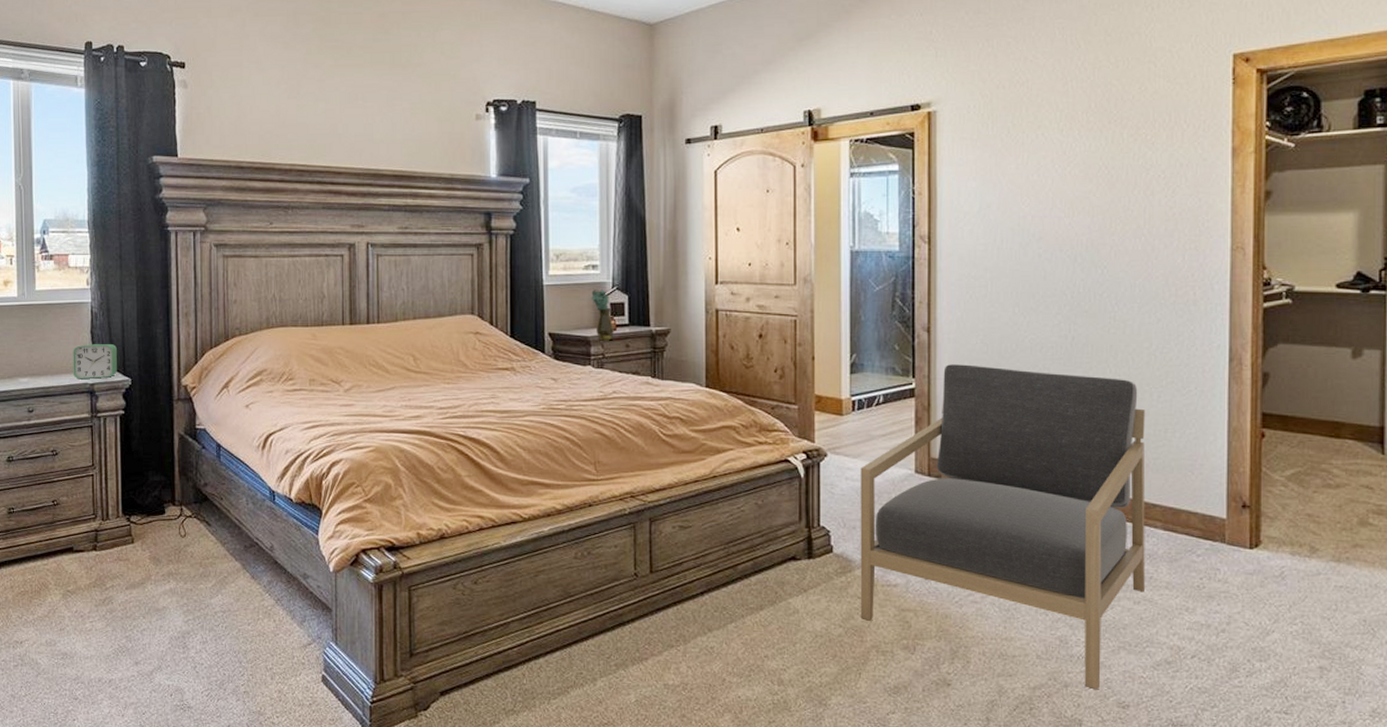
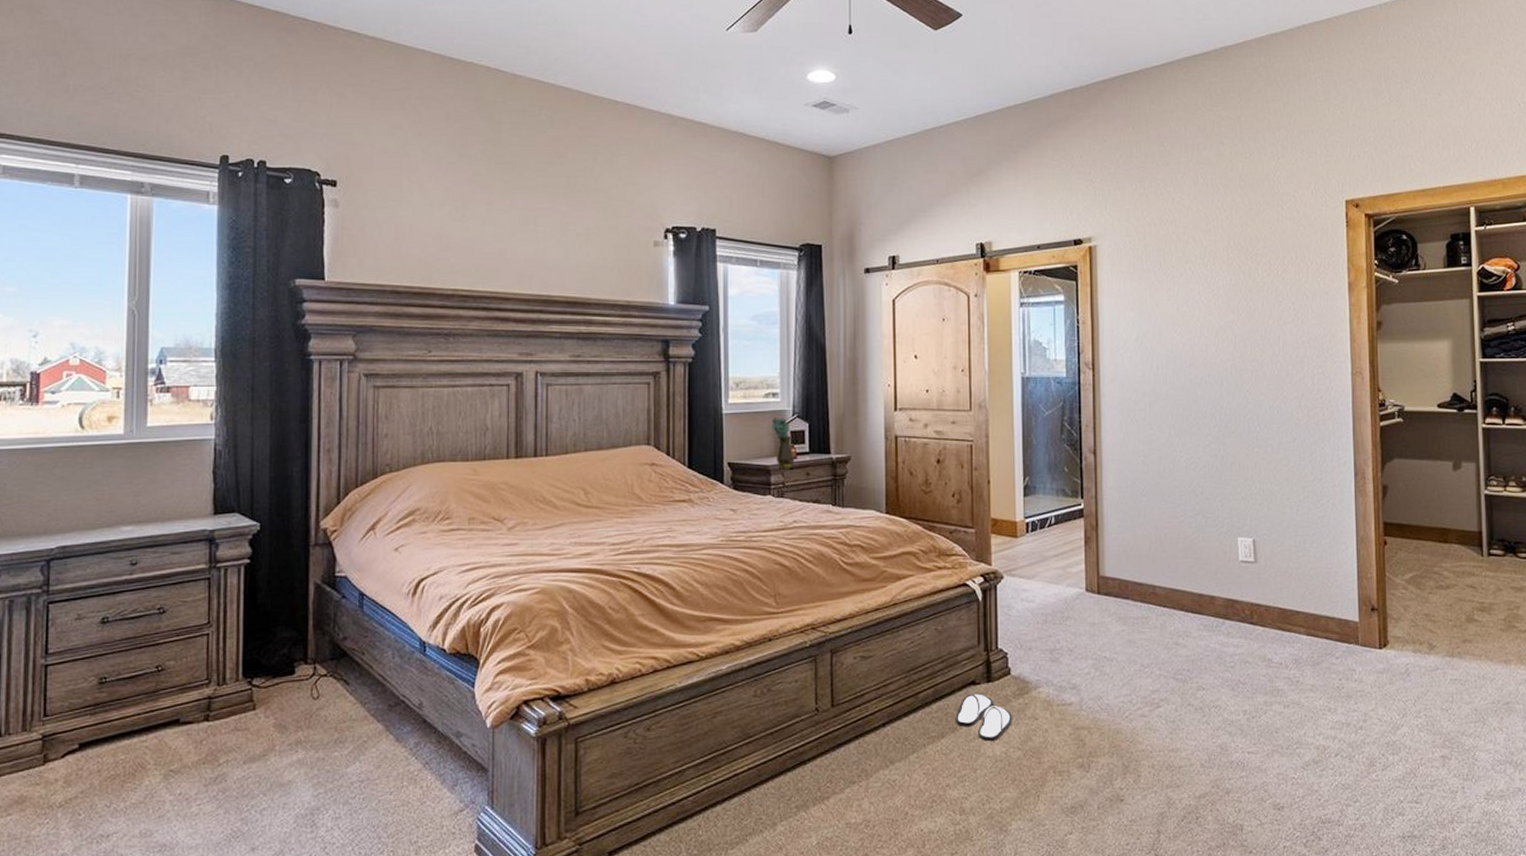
alarm clock: present [73,343,118,380] -> none [189,484,245,526]
slippers: none [775,569,834,616] -> present [956,693,1012,741]
armchair: present [860,364,1145,690] -> none [1035,484,1293,794]

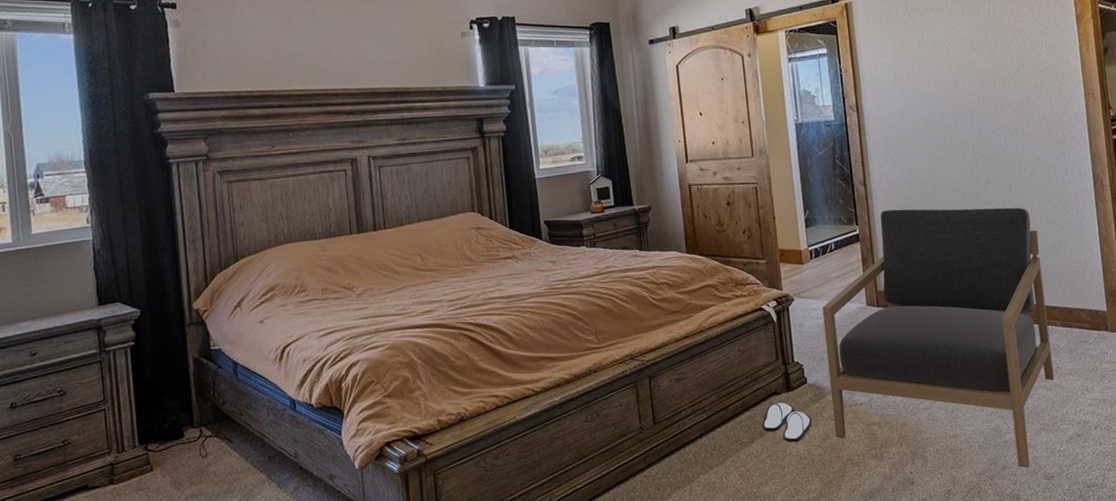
vase: present [772,416,795,470] -> none [579,176,603,223]
armchair: none [1035,484,1293,794] -> present [822,207,1054,468]

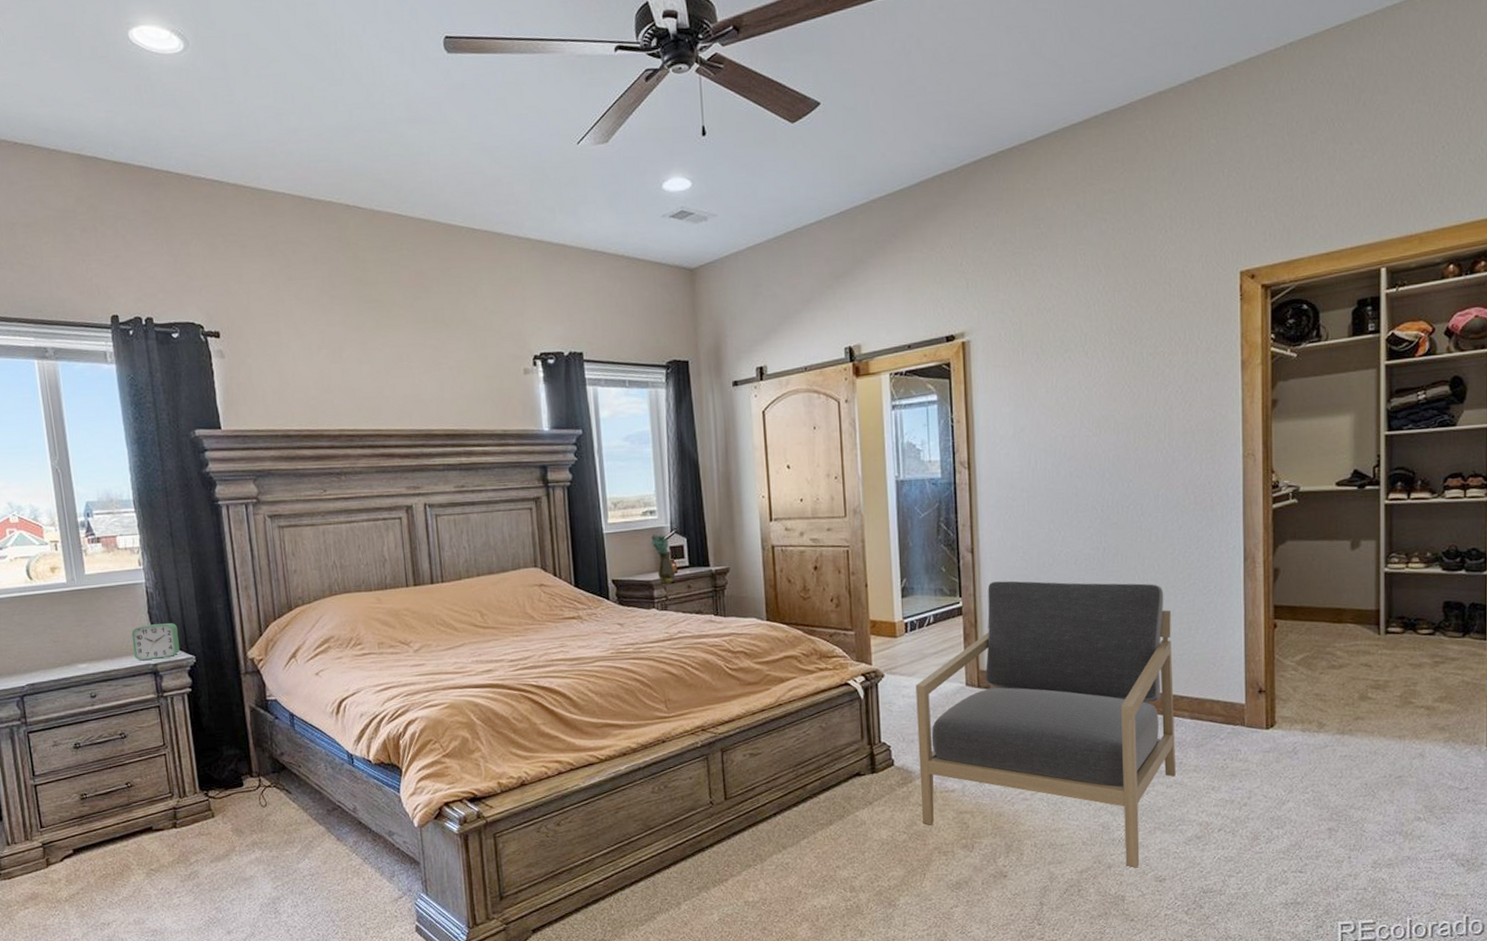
alarm clock: none [76,278,125,317] -> present [131,623,180,661]
vase: none [579,176,603,223] -> present [651,533,676,584]
slippers: present [762,402,812,442] -> none [843,784,897,826]

